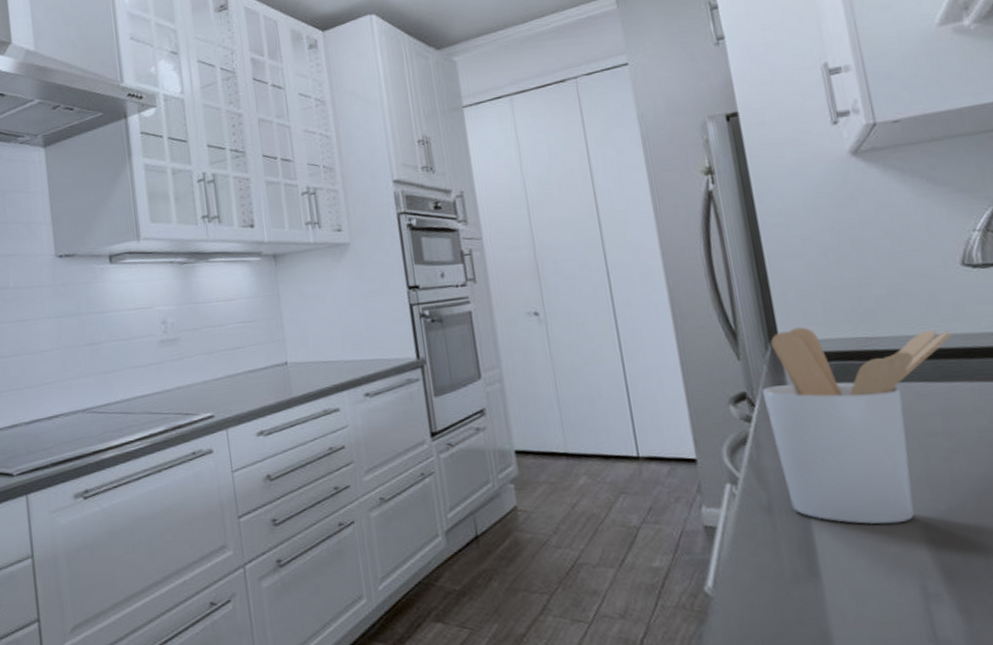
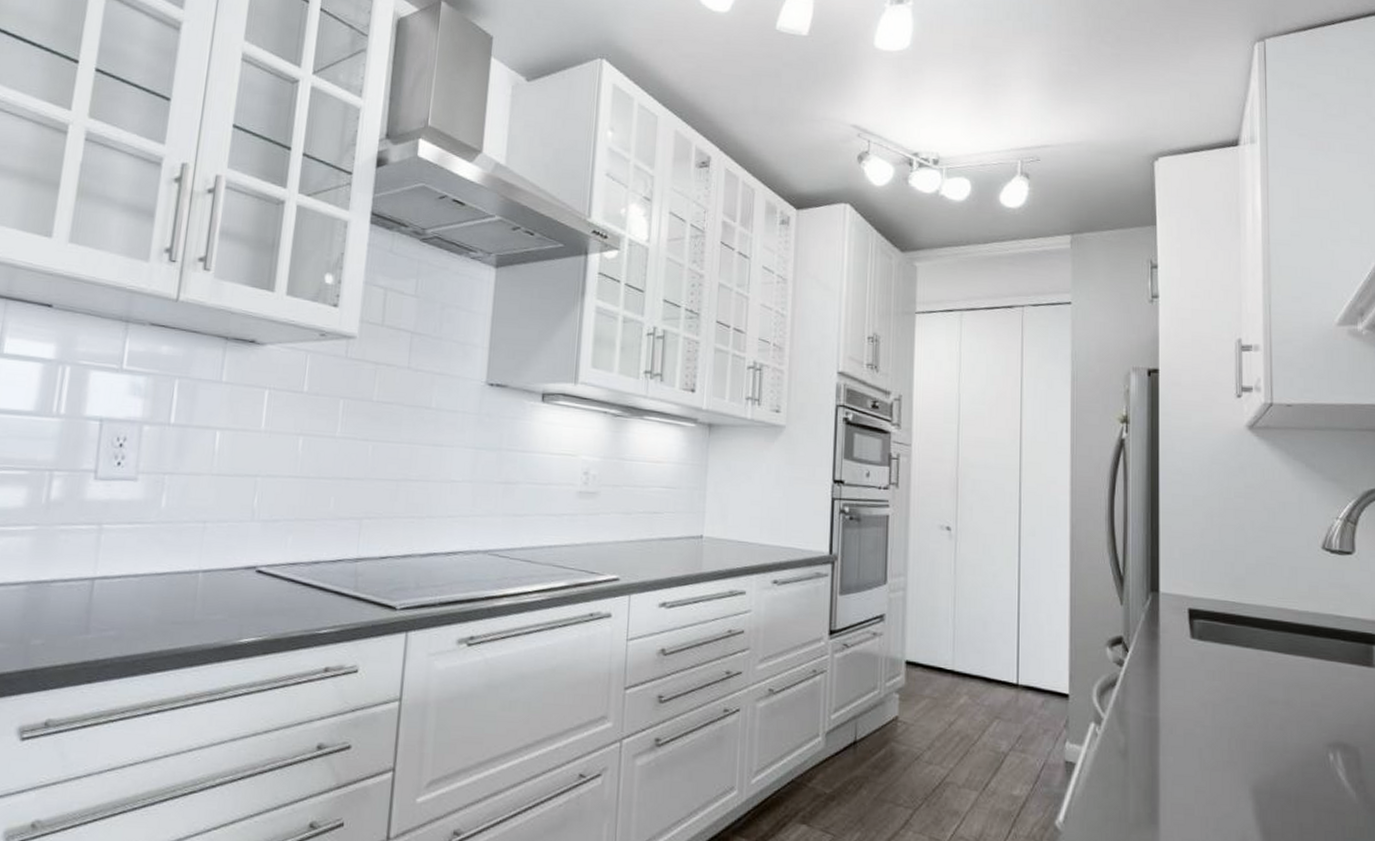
utensil holder: present [762,327,954,525] -> none [1137,582,1306,783]

